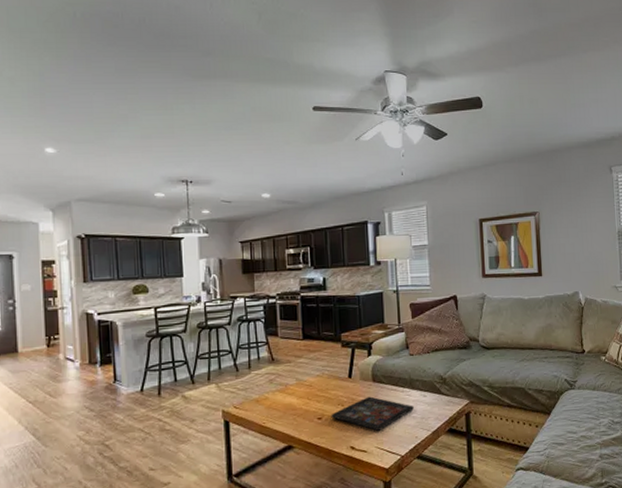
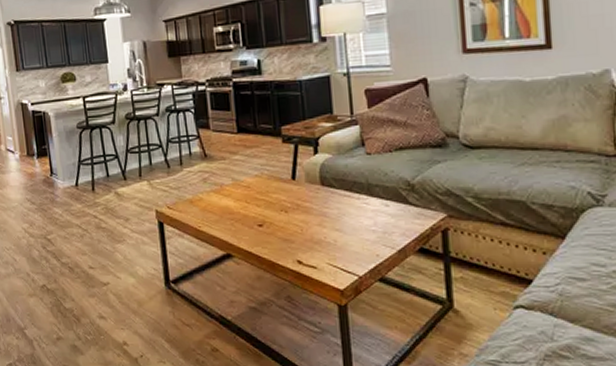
decorative tray: present [331,396,414,431] -> none [273,203,373,244]

